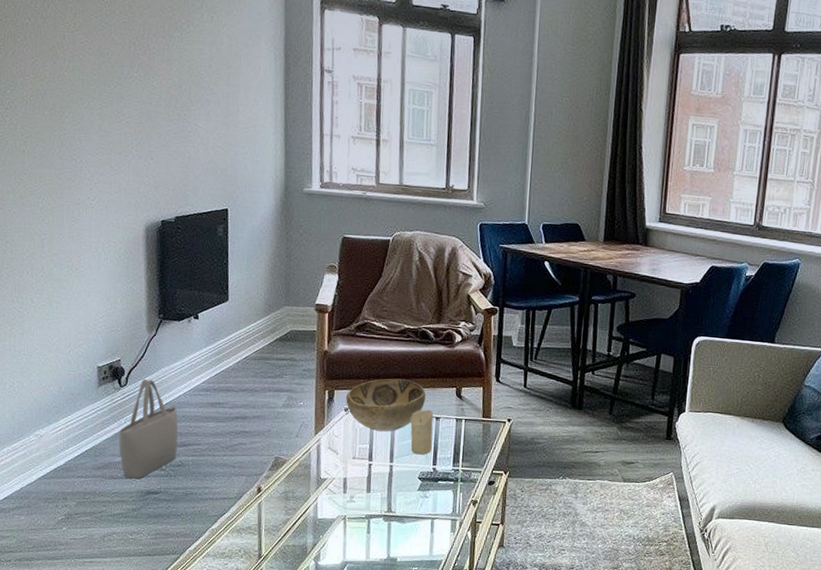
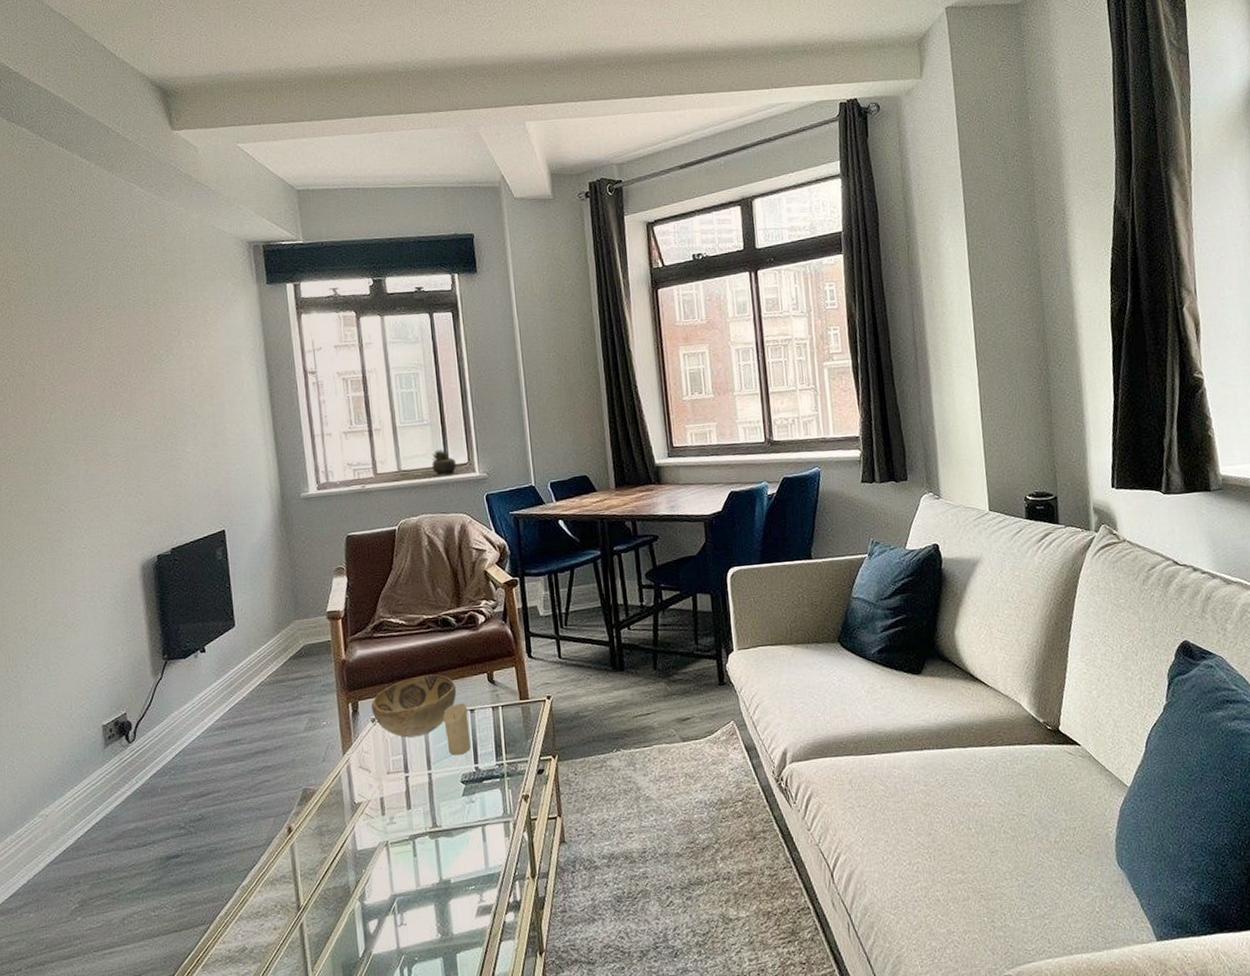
shopping bag: present [118,378,178,479] -> none [130,728,196,846]
succulent plant: none [432,171,458,199] -> present [431,448,460,477]

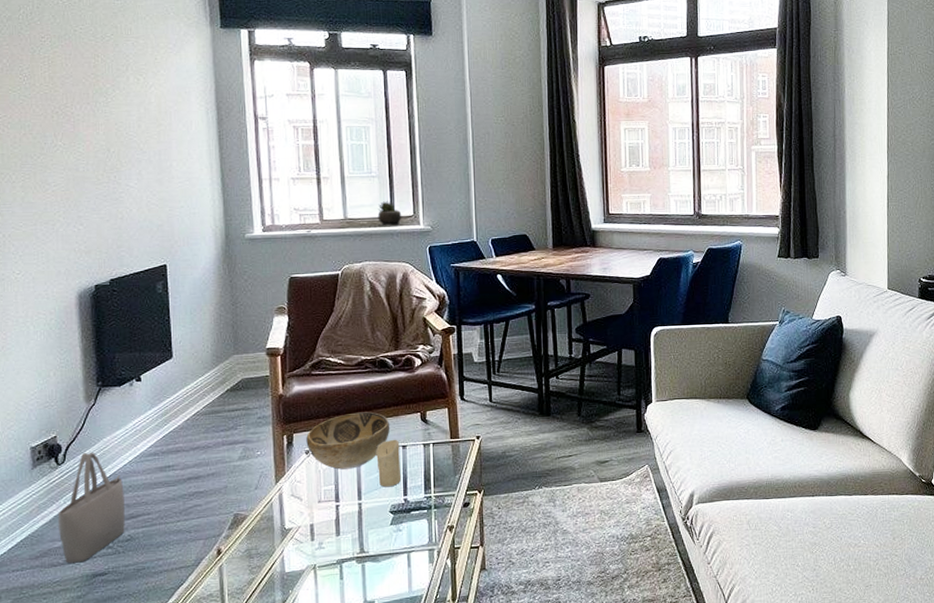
shopping bag: none [130,728,196,846] -> present [57,452,125,563]

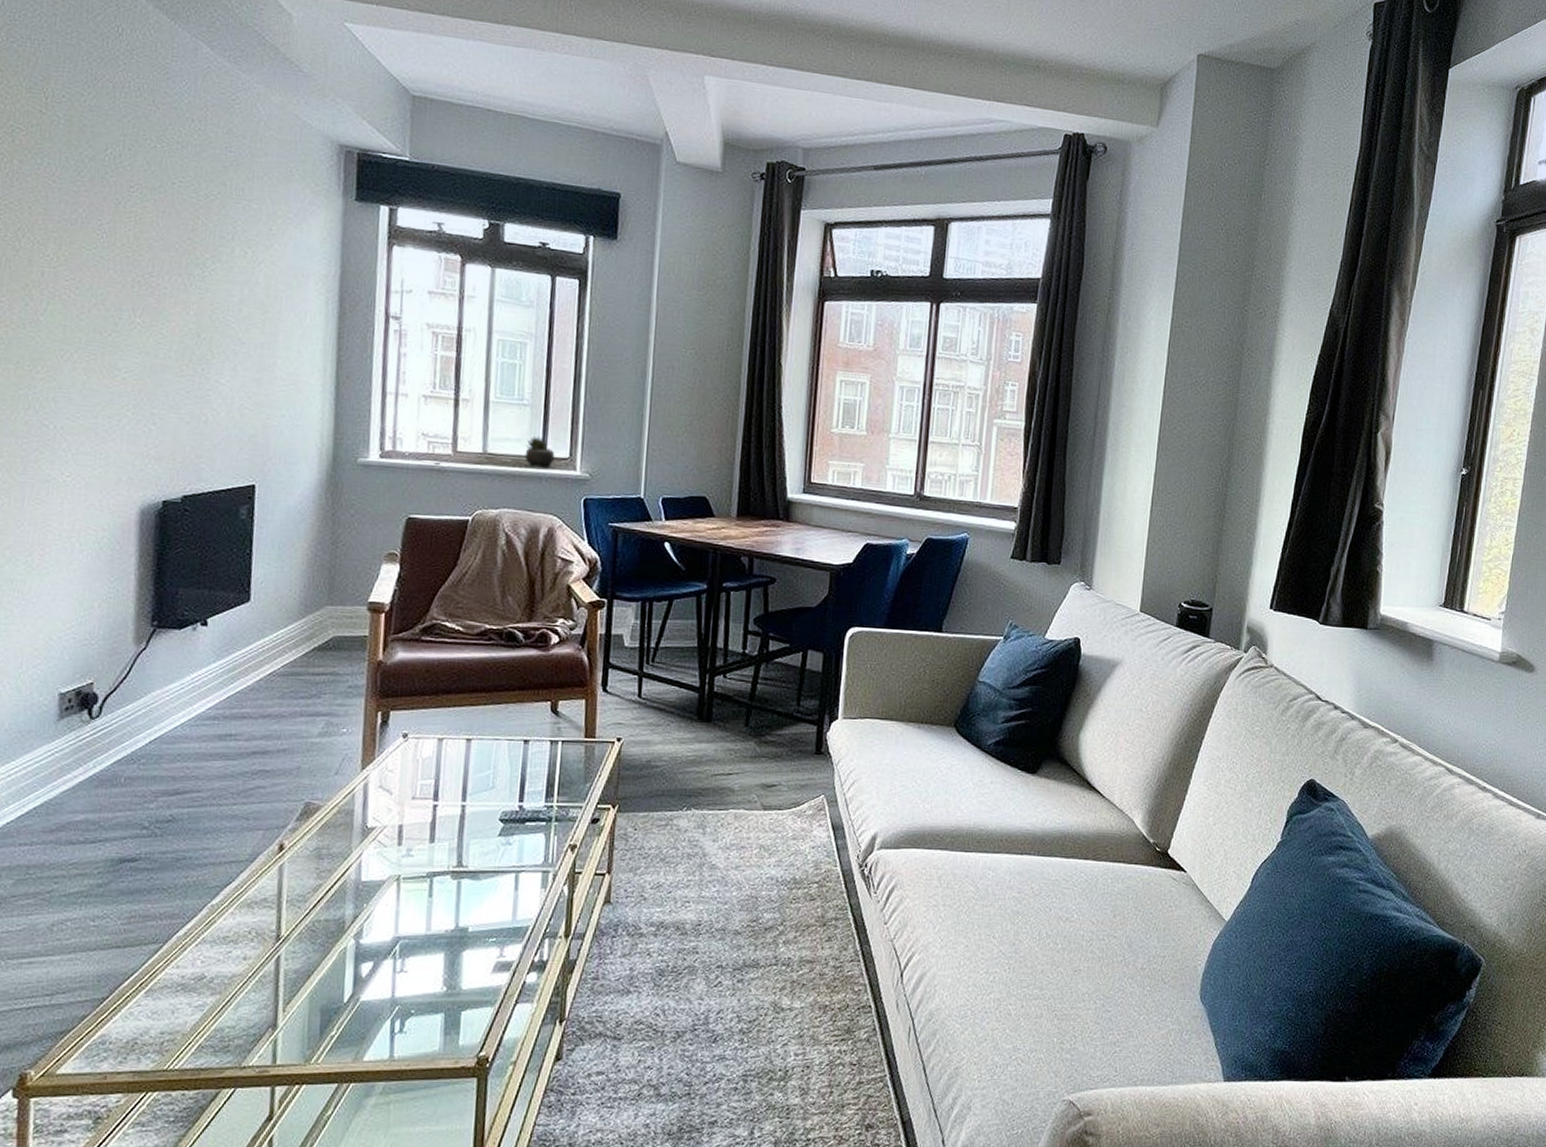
shopping bag: present [57,452,125,563] -> none [82,706,171,843]
decorative bowl: present [306,412,390,470] -> none [405,693,512,762]
candle: present [376,439,402,487] -> none [490,730,521,789]

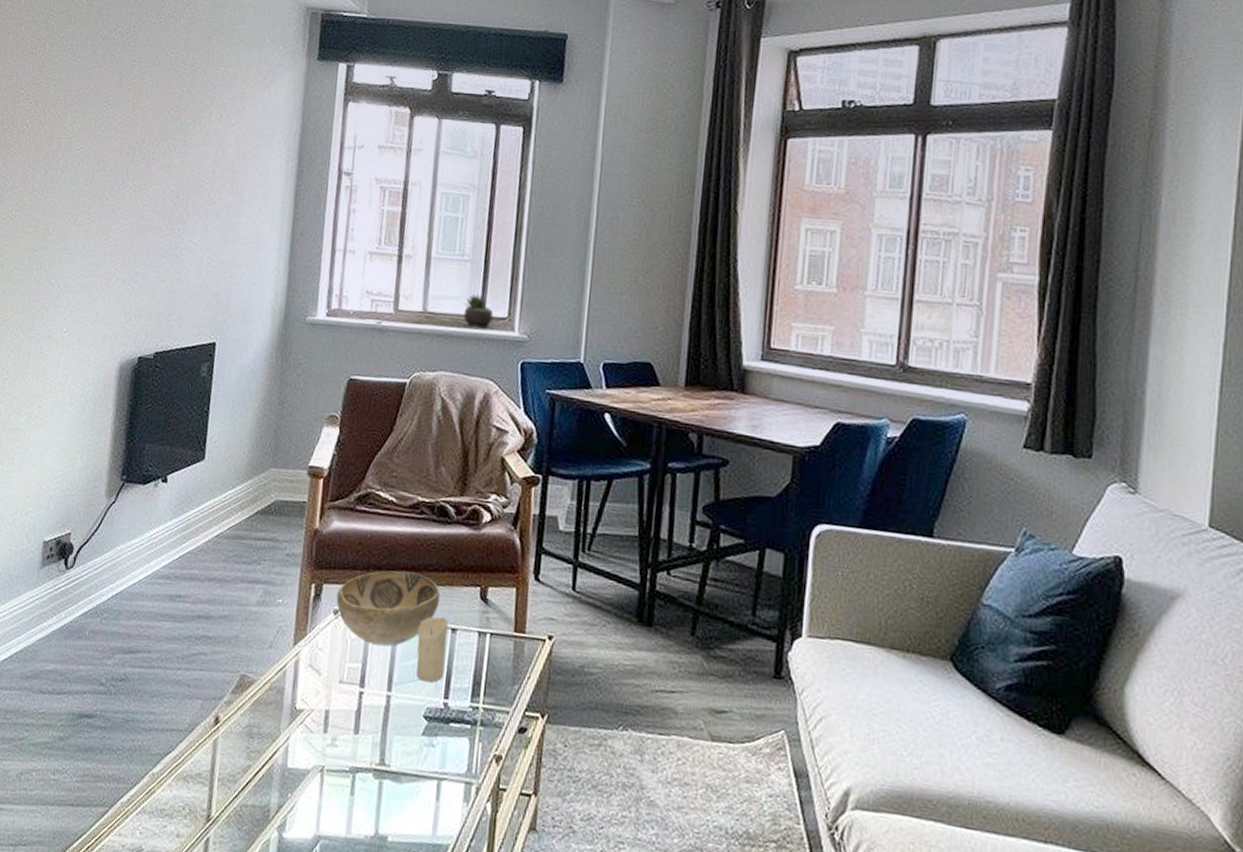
decorative bowl: none [405,693,512,762] -> present [336,570,440,647]
candle: none [490,730,521,789] -> present [416,616,449,683]

